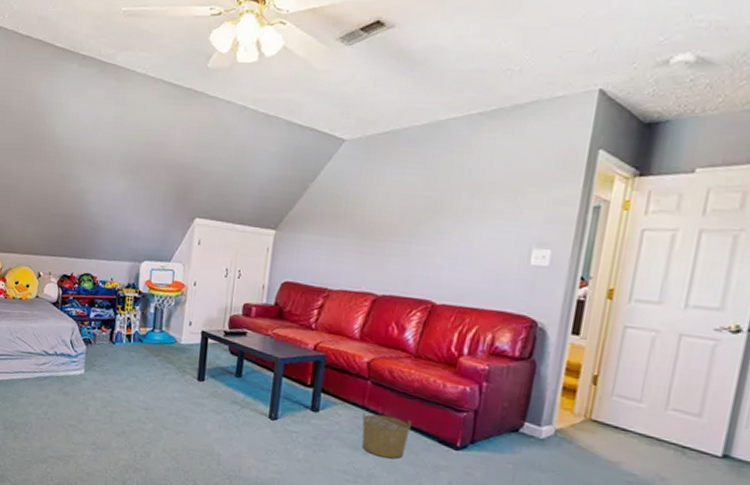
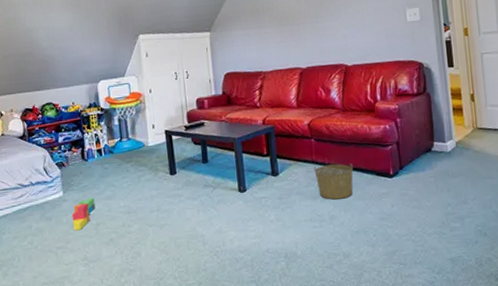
building blocks: none [88,383,115,413] -> present [71,198,96,230]

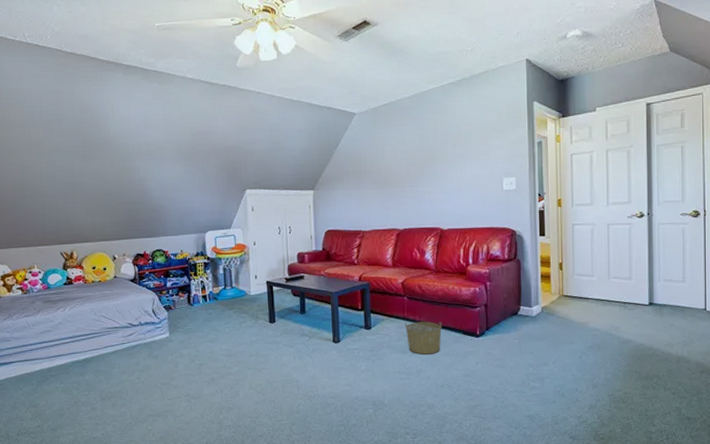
building blocks: present [71,198,96,230] -> none [177,340,199,369]

